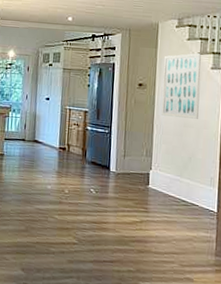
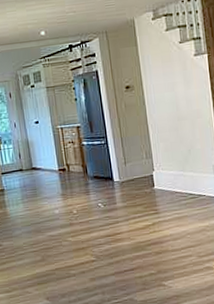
wall art: present [161,53,201,119] -> none [145,42,190,114]

